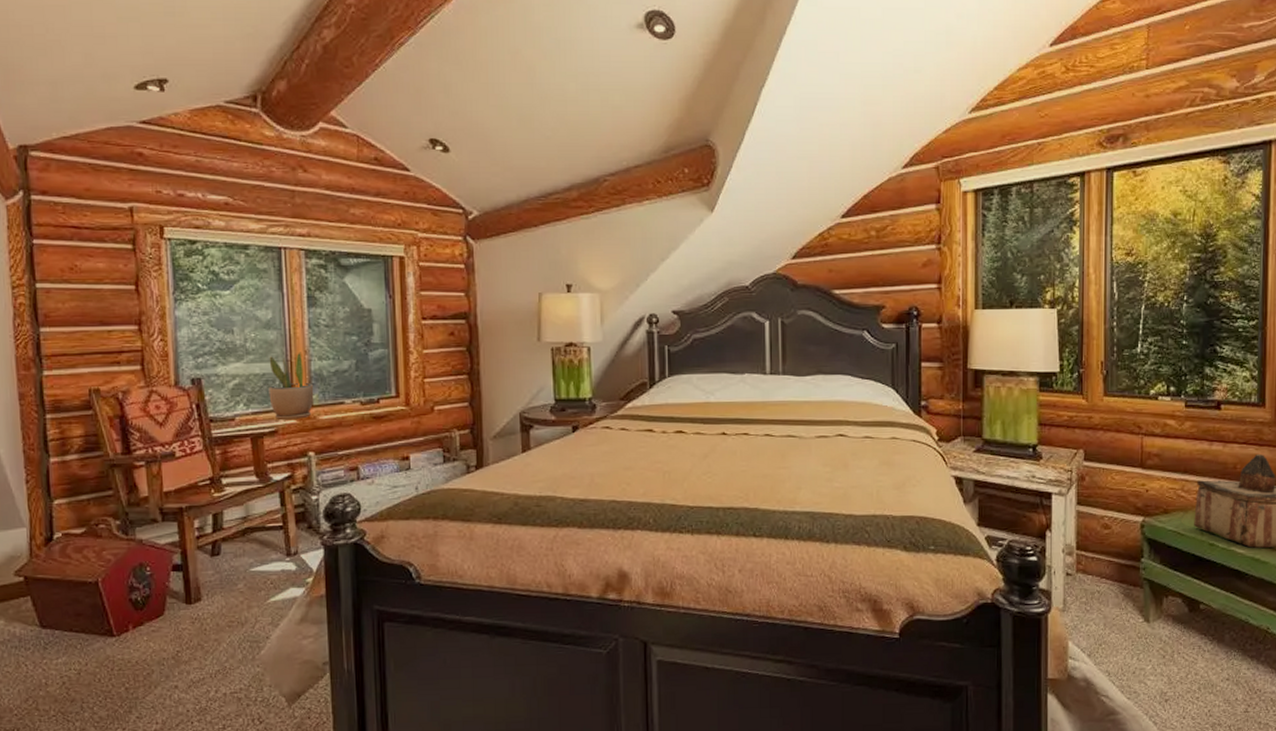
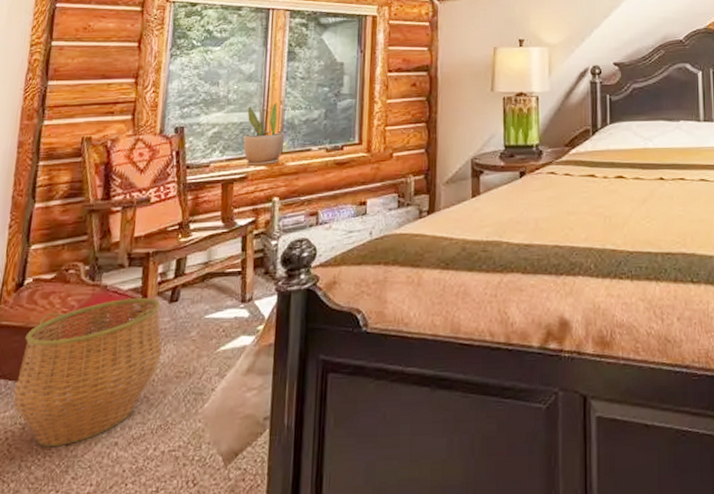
basket: none [61,552,210,691] -> present [13,298,162,448]

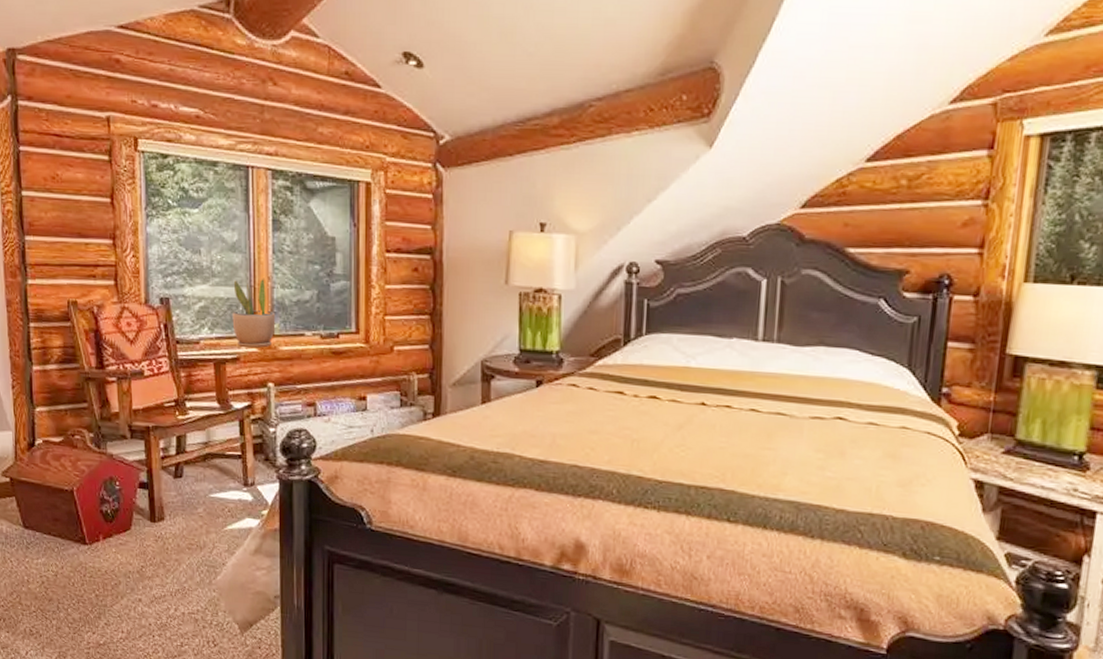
basket: present [13,298,162,448] -> none [41,469,172,596]

